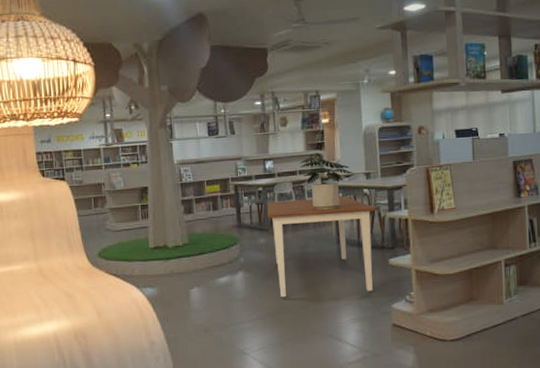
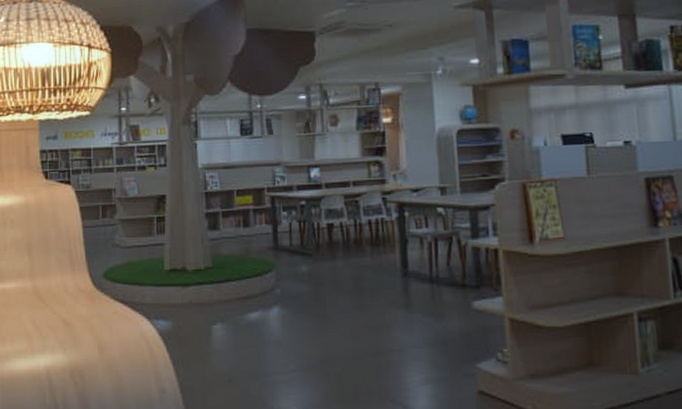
dining table: present [267,197,376,298] -> none [311,217,454,344]
potted plant: present [299,157,354,210] -> none [353,165,424,232]

